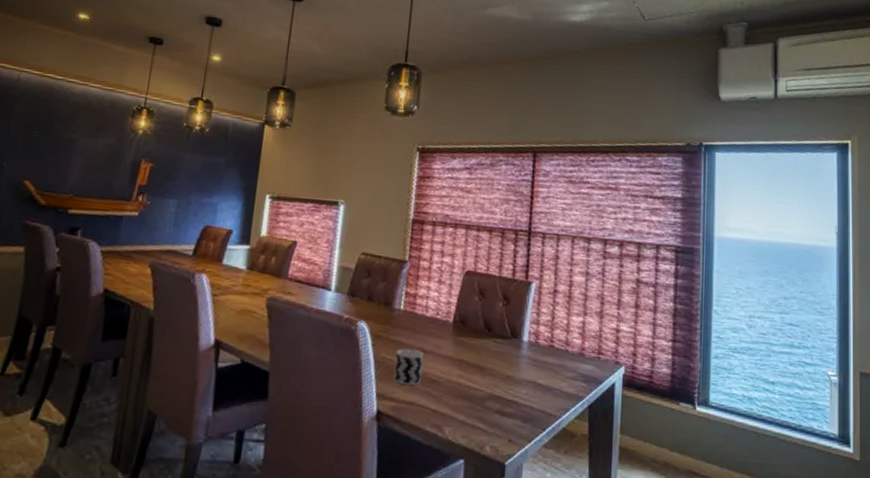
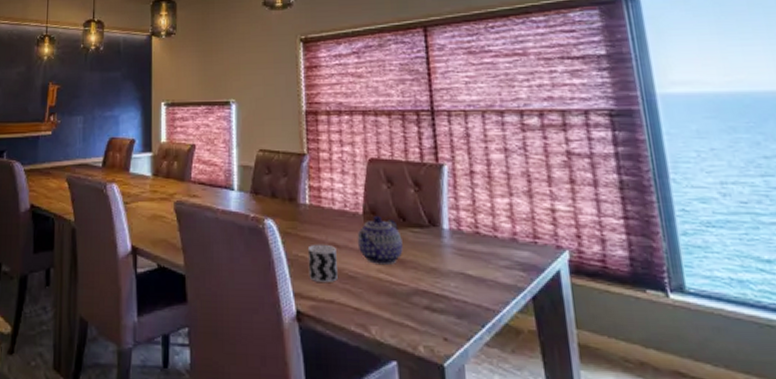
teapot: none [443,324,485,372] -> present [357,215,403,266]

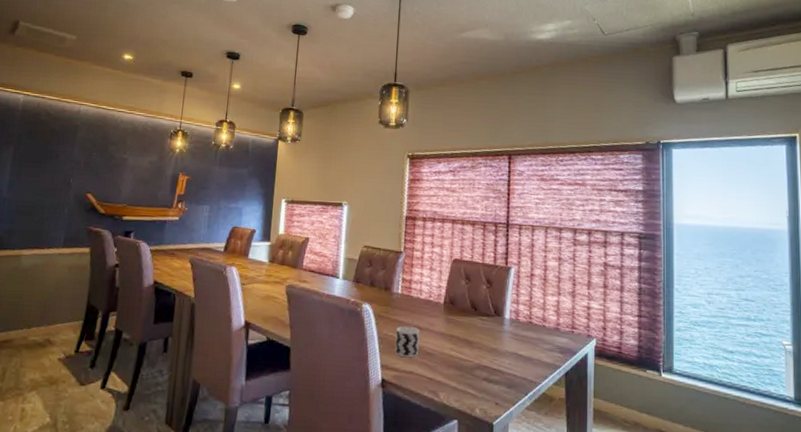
teapot: present [357,215,403,266] -> none [436,305,473,345]

